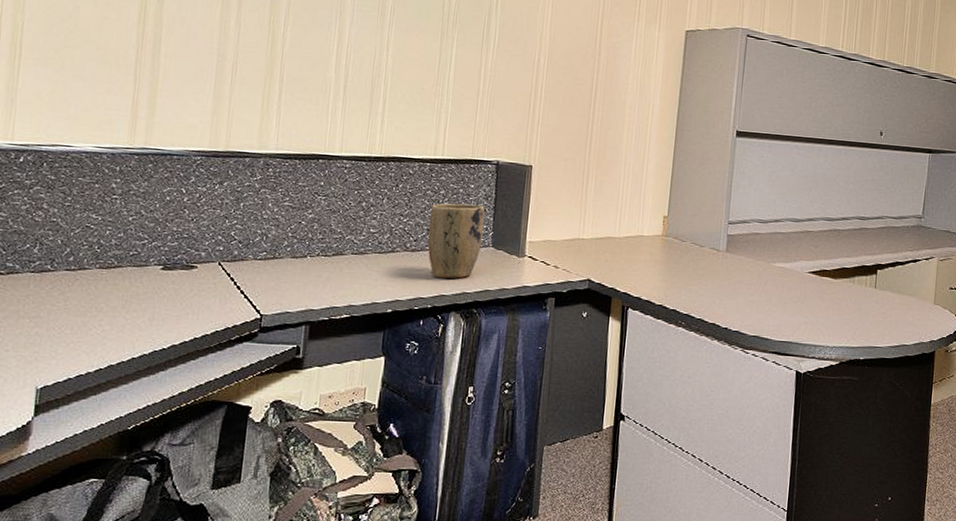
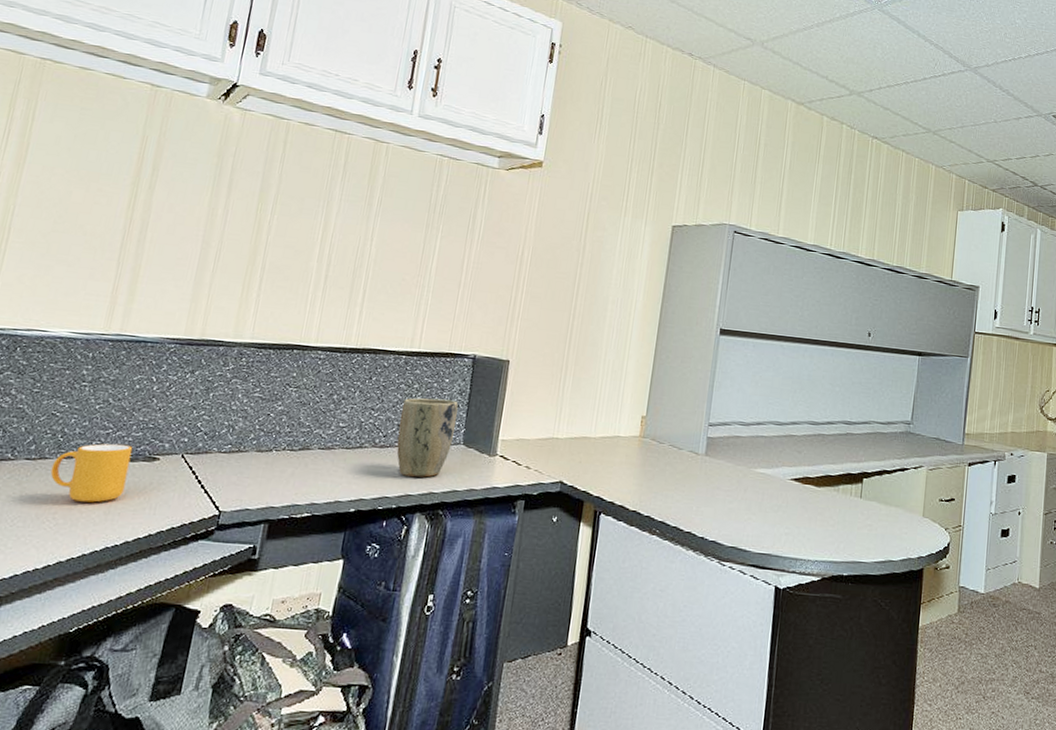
mug: none [91,253,170,310] -> present [50,443,133,503]

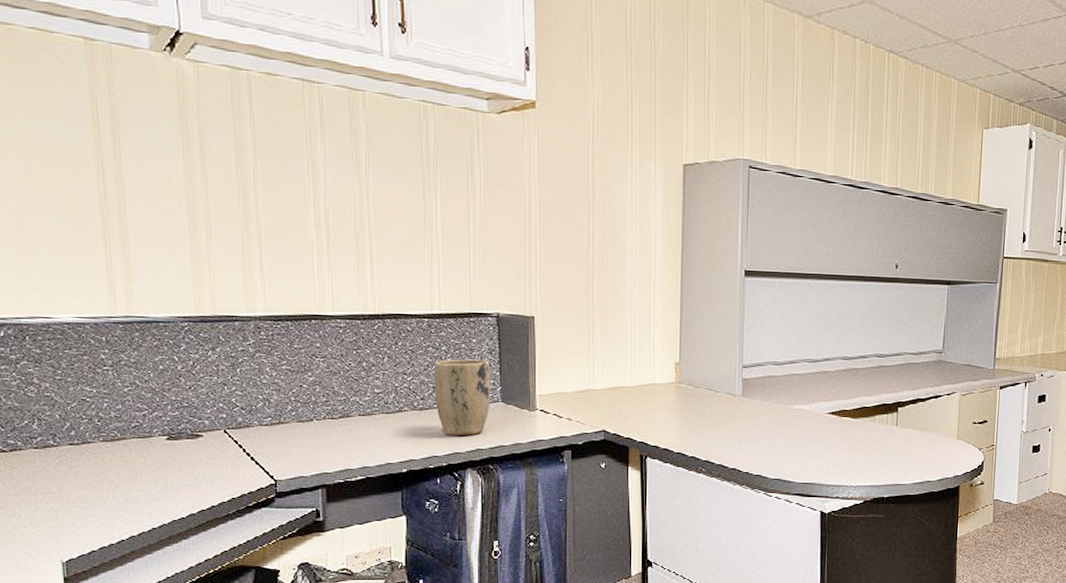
mug: present [50,443,133,503] -> none [97,424,176,481]

